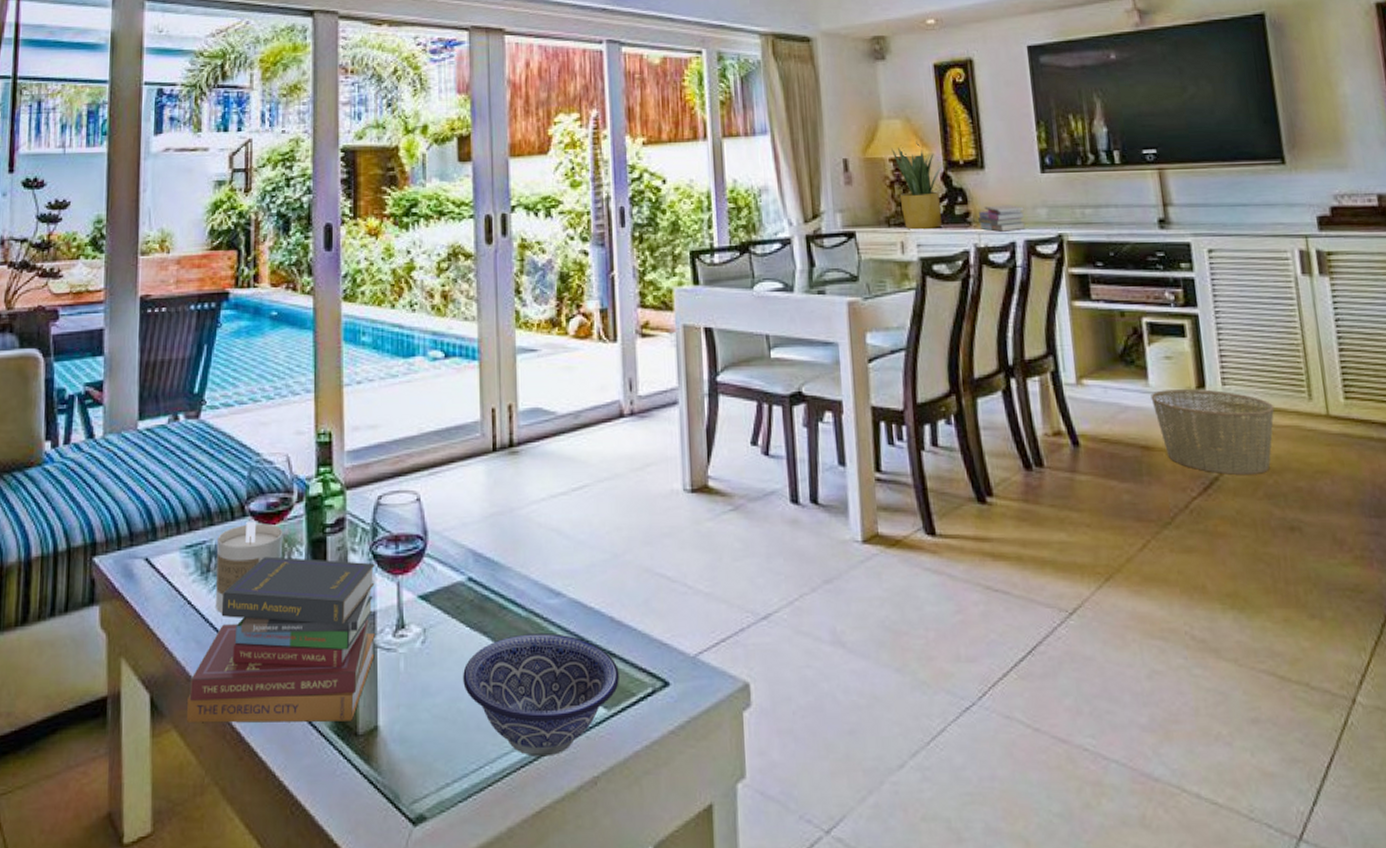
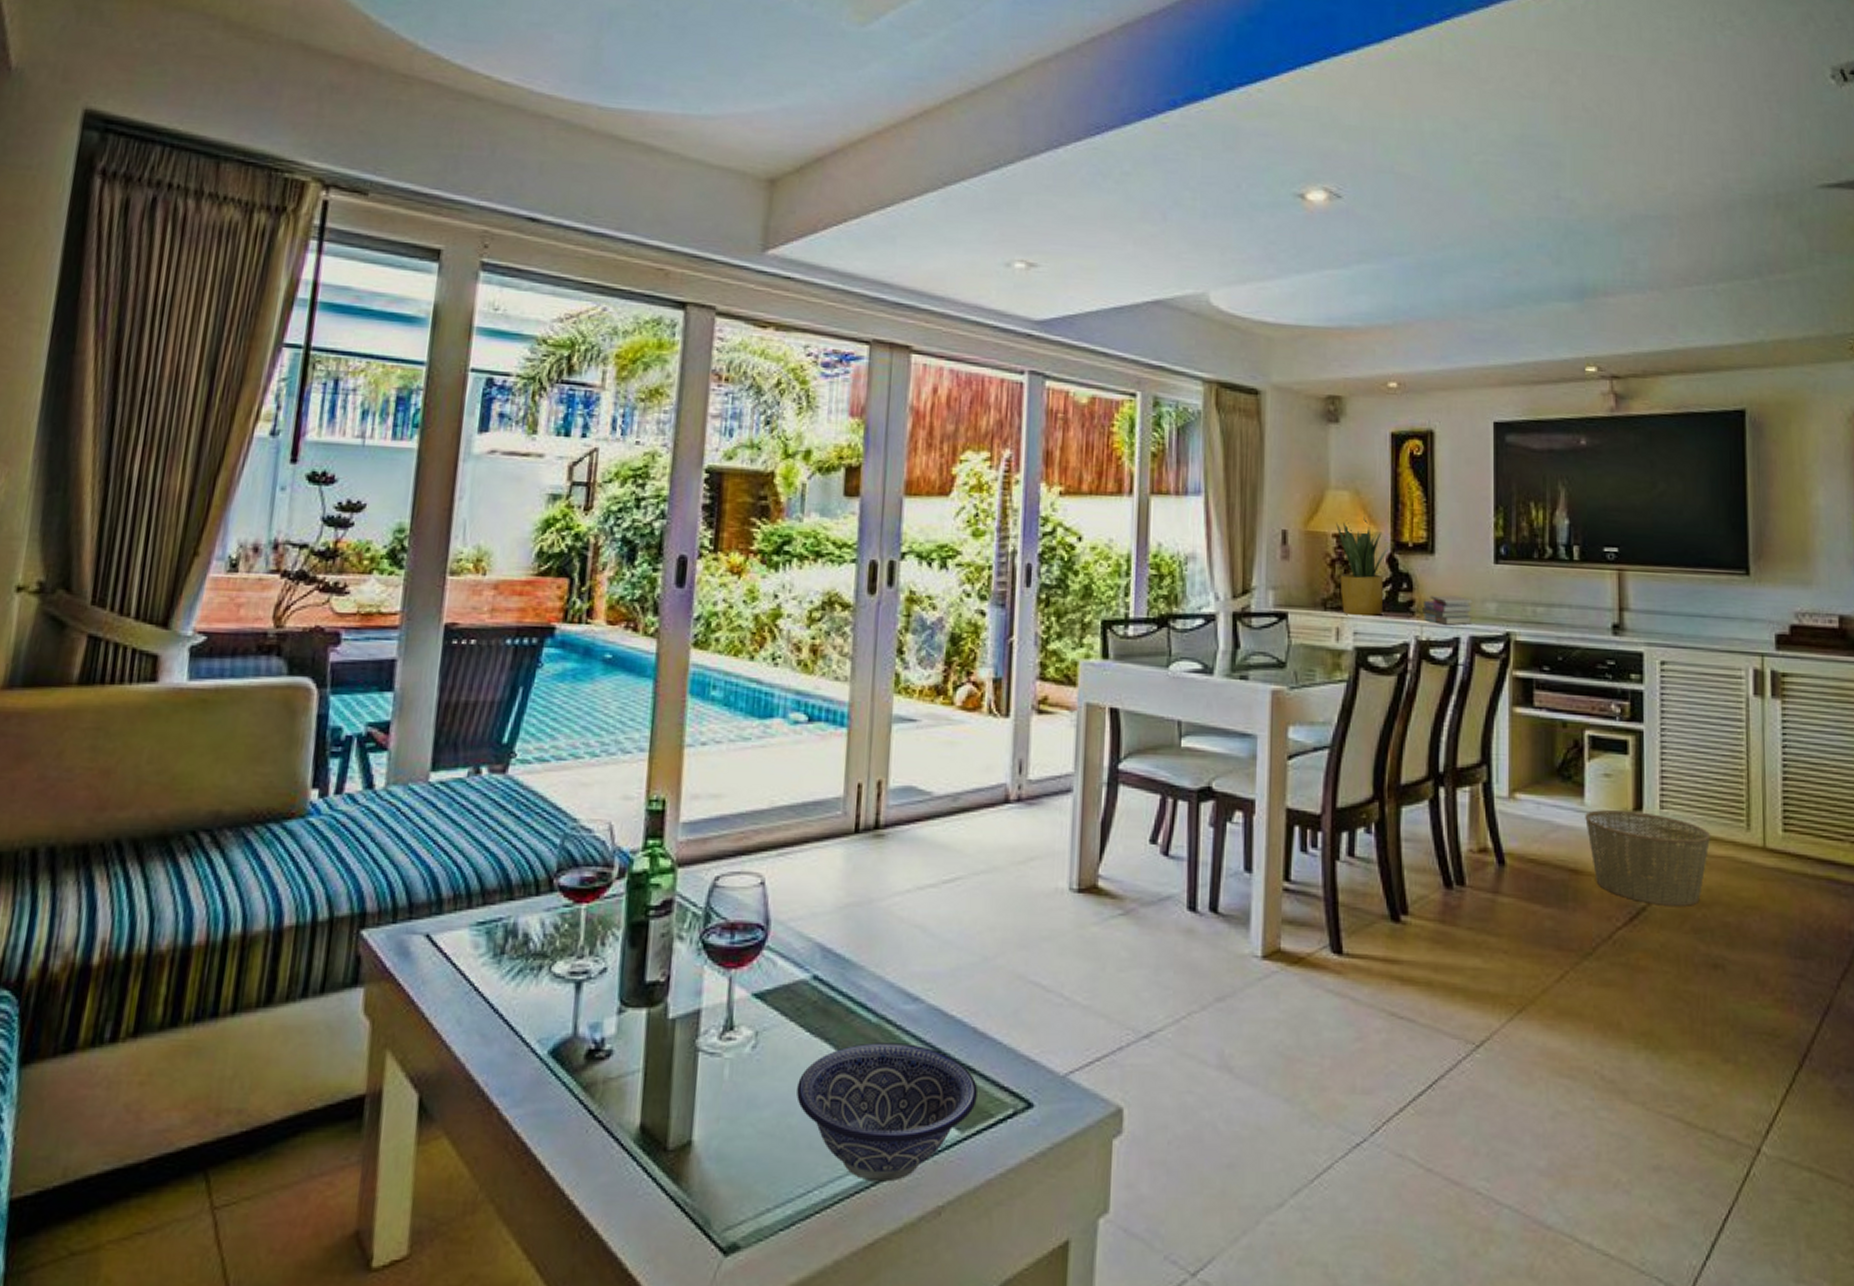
books: present [186,556,375,724] -> none [460,940,705,1134]
candle: present [216,521,283,613] -> none [508,897,598,1003]

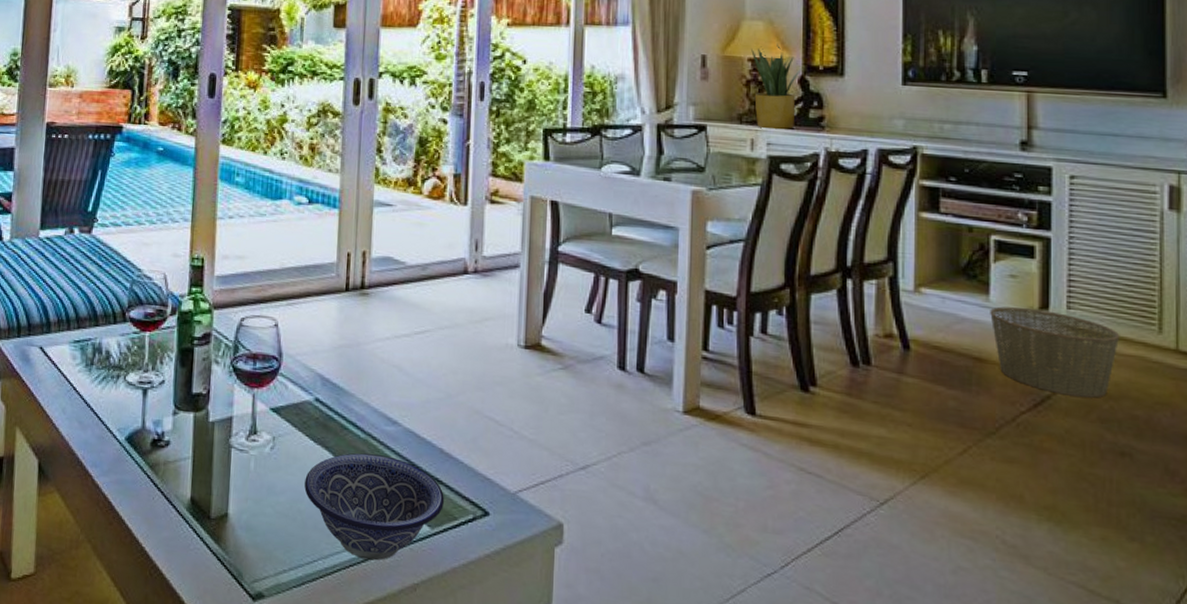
books: present [1422,595,1472,626] -> none [832,112,880,139]

